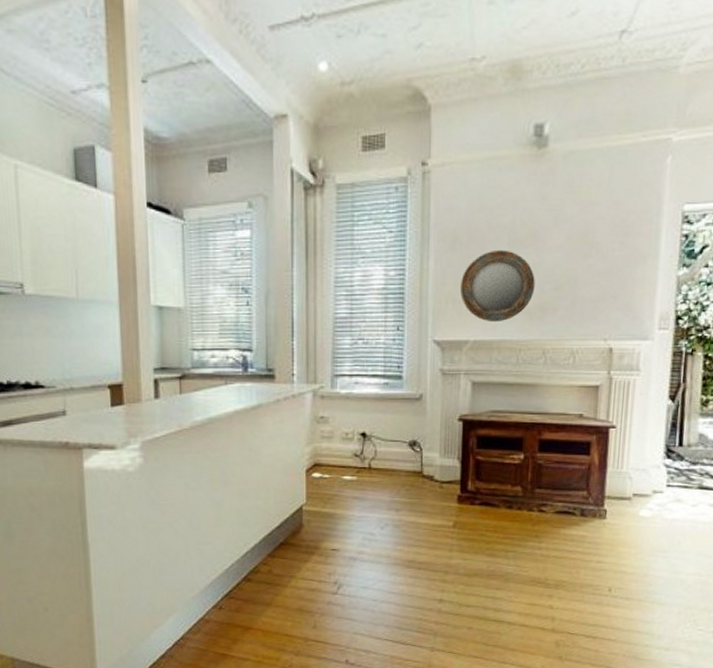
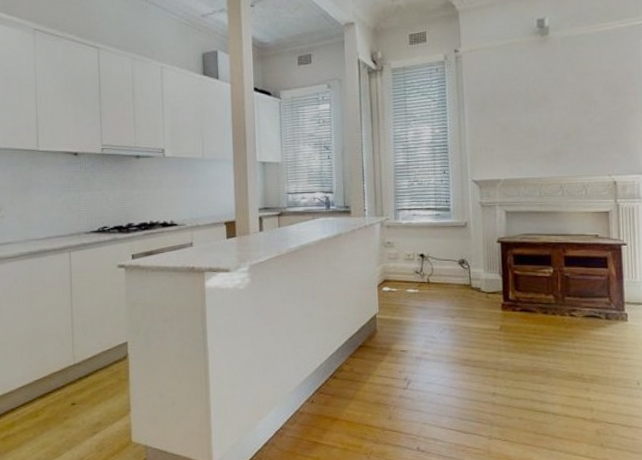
home mirror: present [459,250,535,322] -> none [490,110,549,165]

